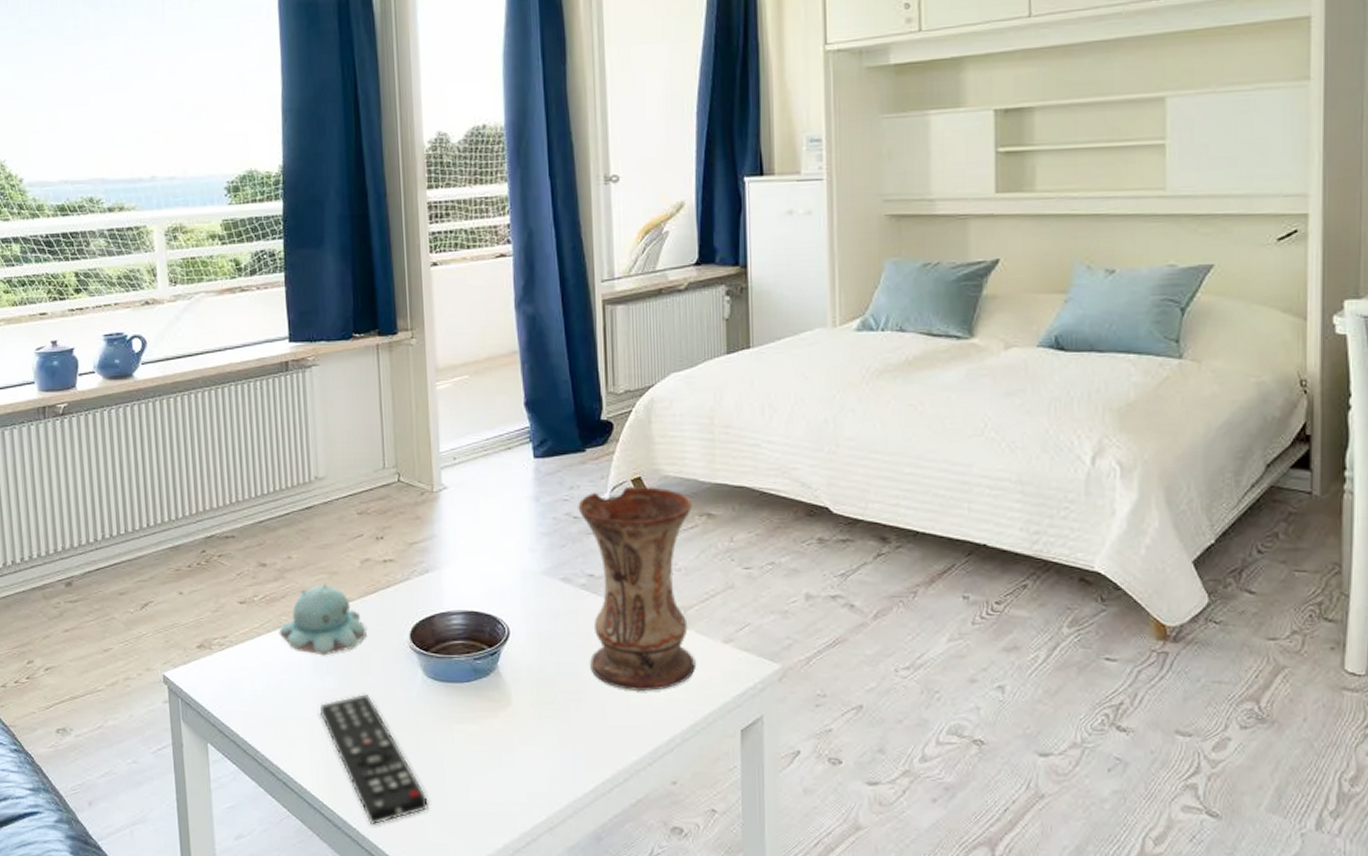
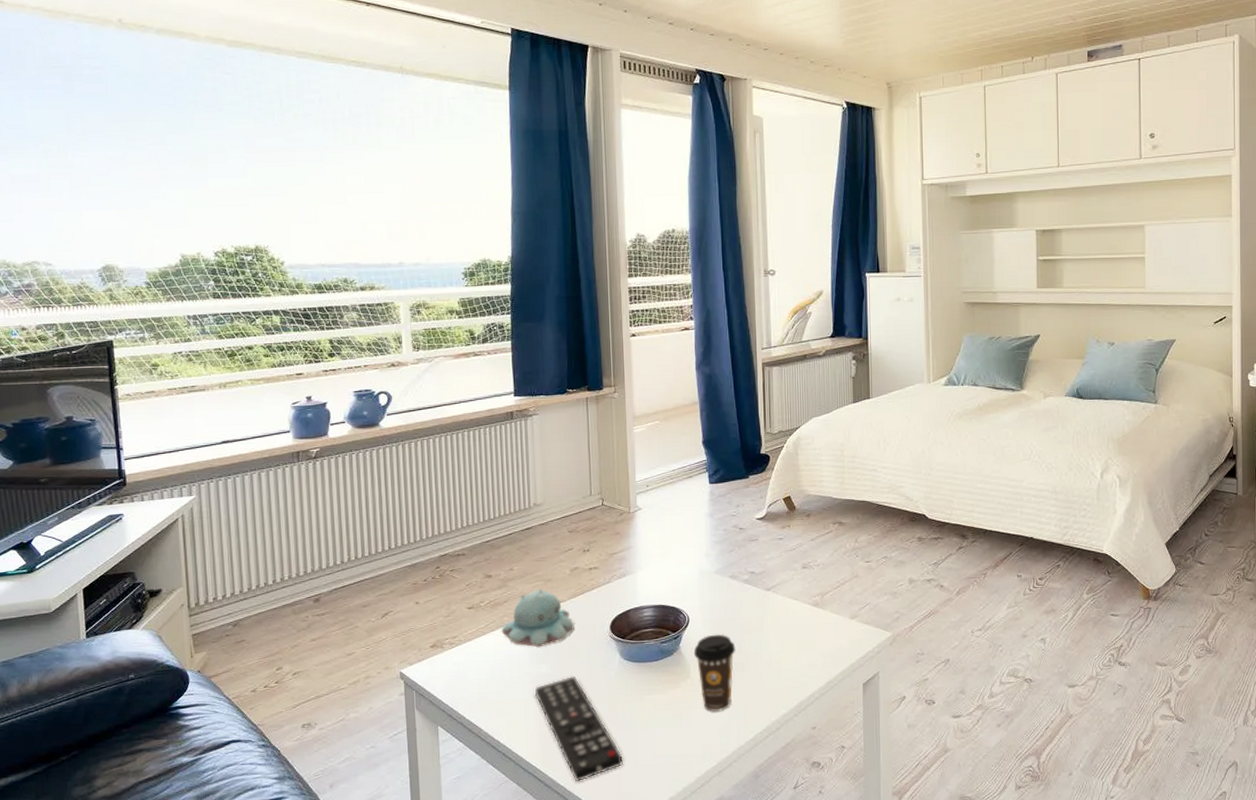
coffee cup: none [515,652,571,752] -> present [693,634,737,713]
vase: present [578,487,696,692] -> none [743,503,830,660]

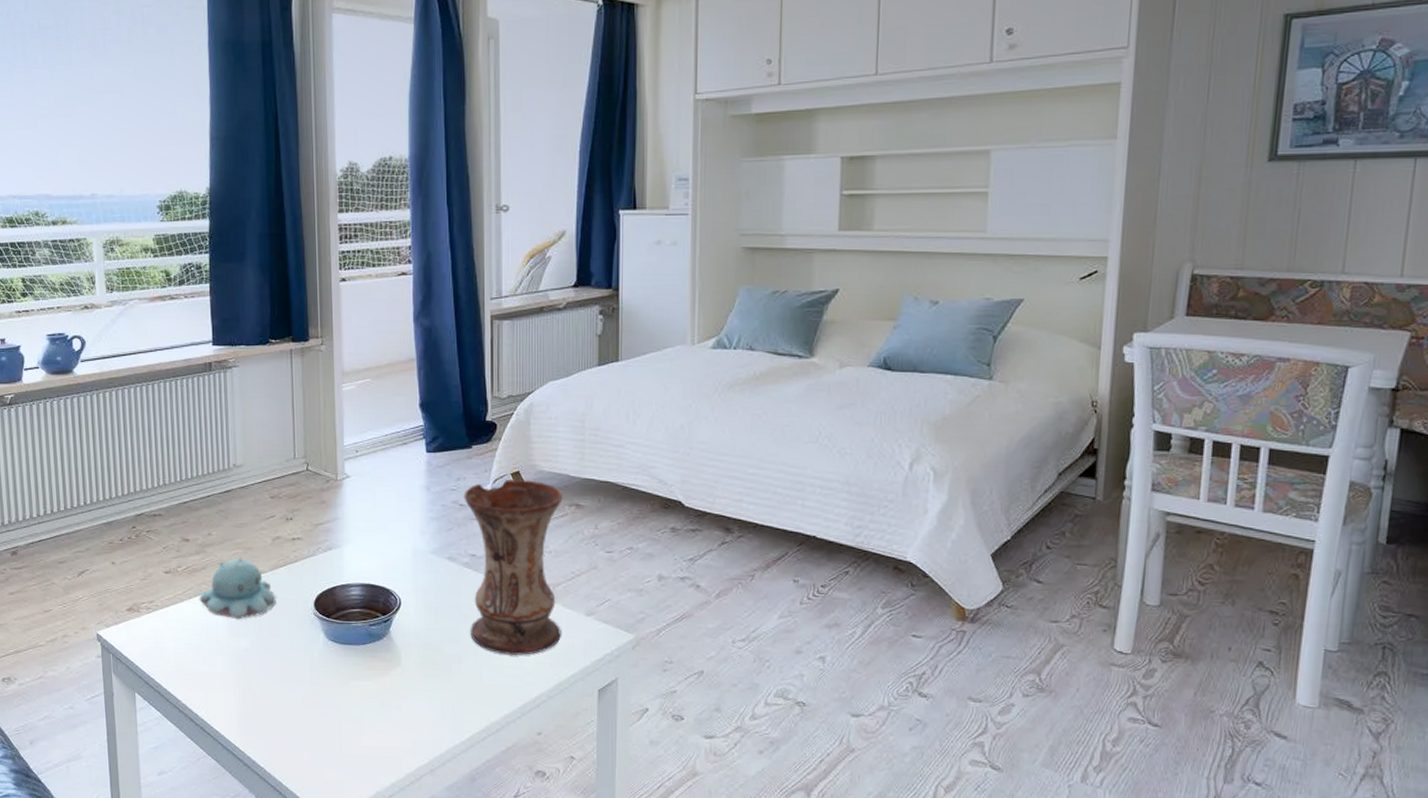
remote control: present [534,675,623,782] -> none [234,652,326,765]
coffee cup: present [693,634,737,713] -> none [405,621,454,706]
vase: none [743,503,830,660] -> present [464,480,563,656]

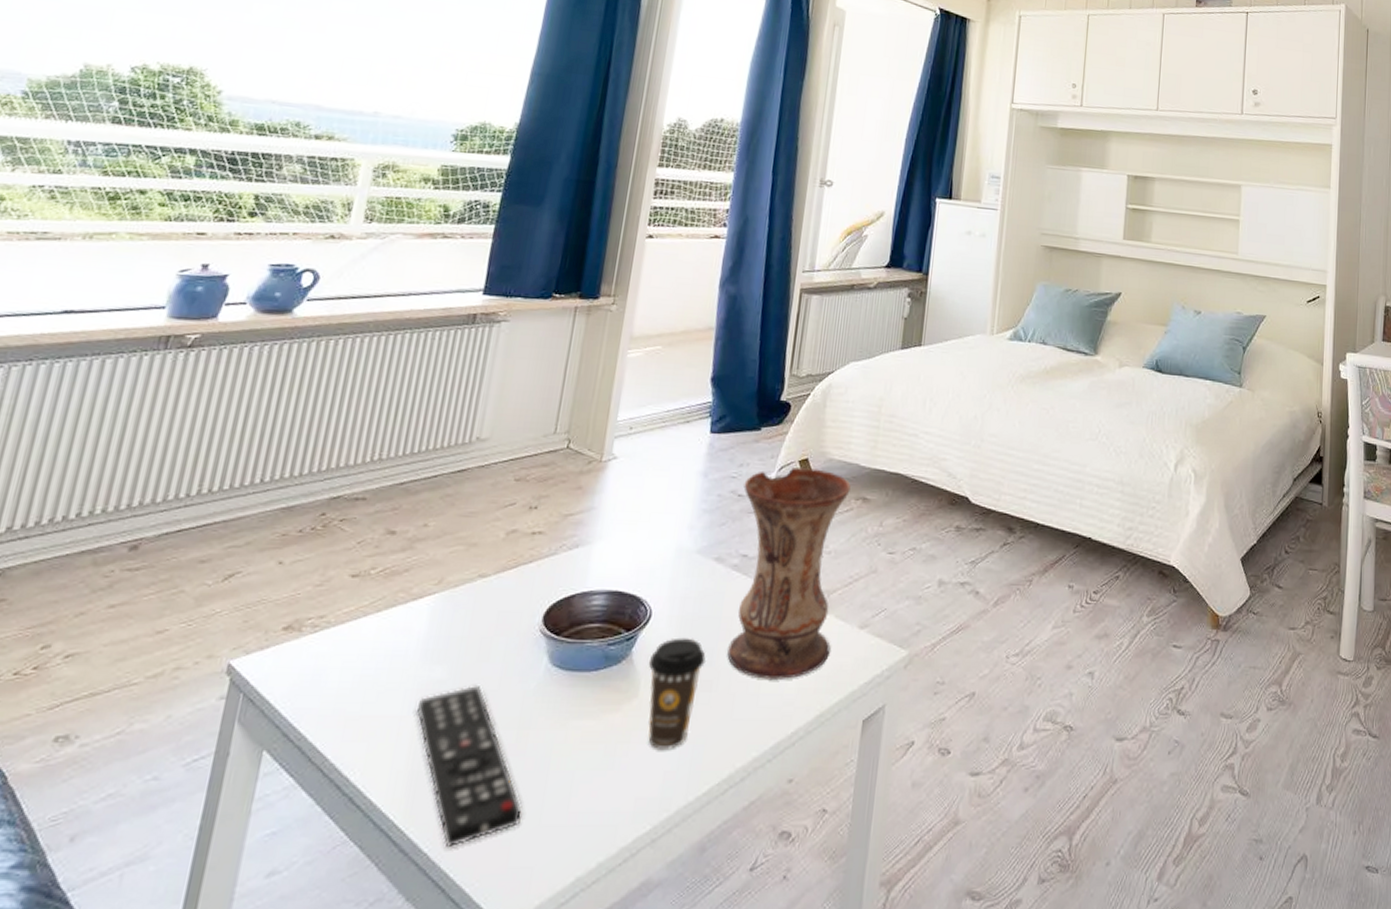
candle: present [199,557,276,620] -> none [390,555,495,640]
remote control: none [234,652,326,765] -> present [416,684,522,848]
coffee cup: none [405,621,454,706] -> present [648,637,707,751]

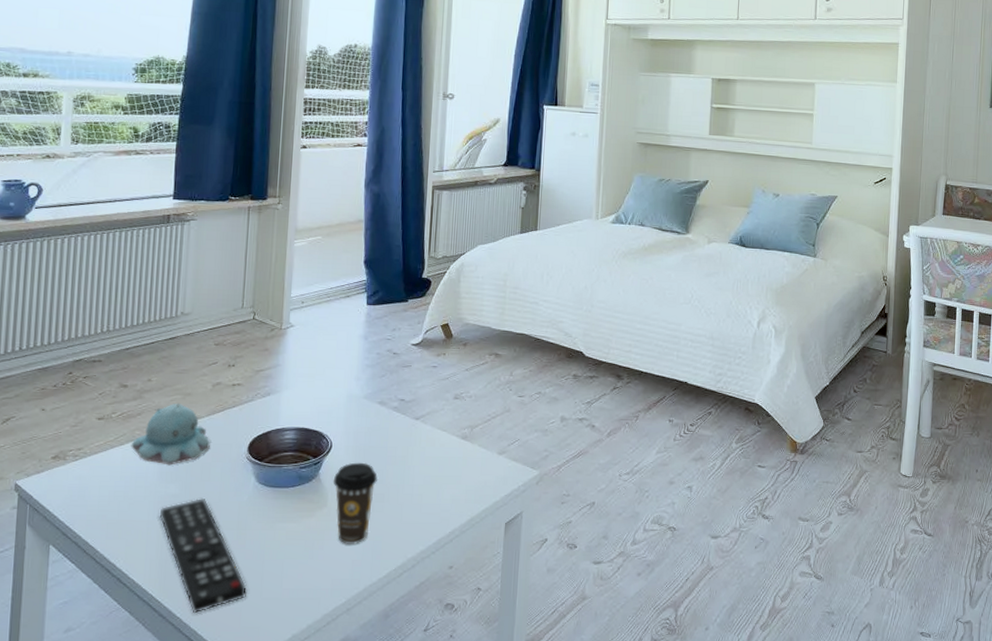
candle: none [390,555,495,640] -> present [131,403,210,466]
vase: present [727,468,851,681] -> none [394,331,485,494]

